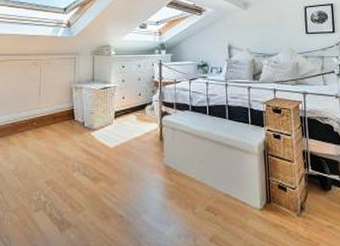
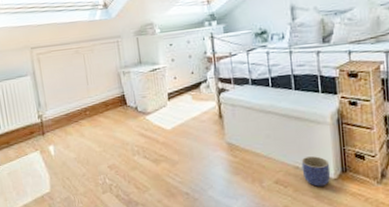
planter: none [231,185,257,216] -> present [301,156,331,187]

